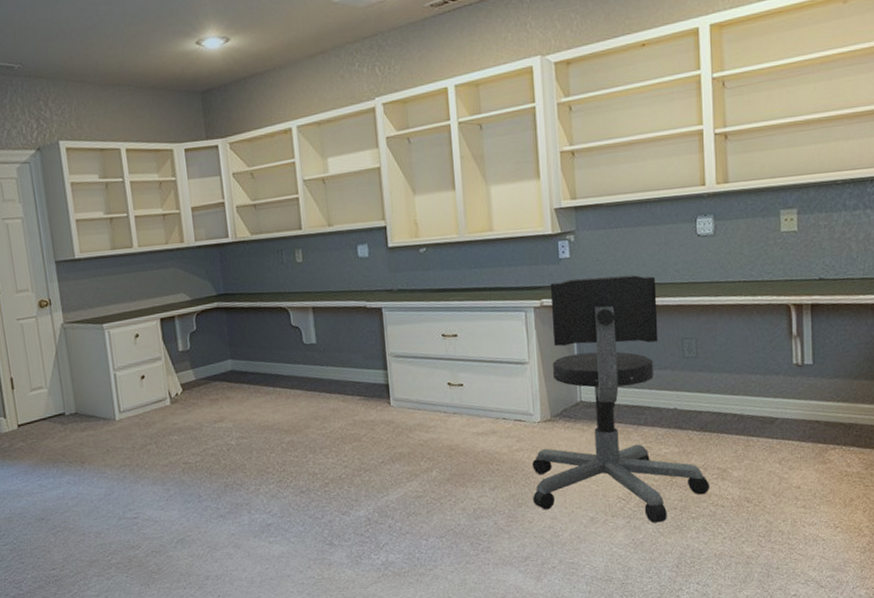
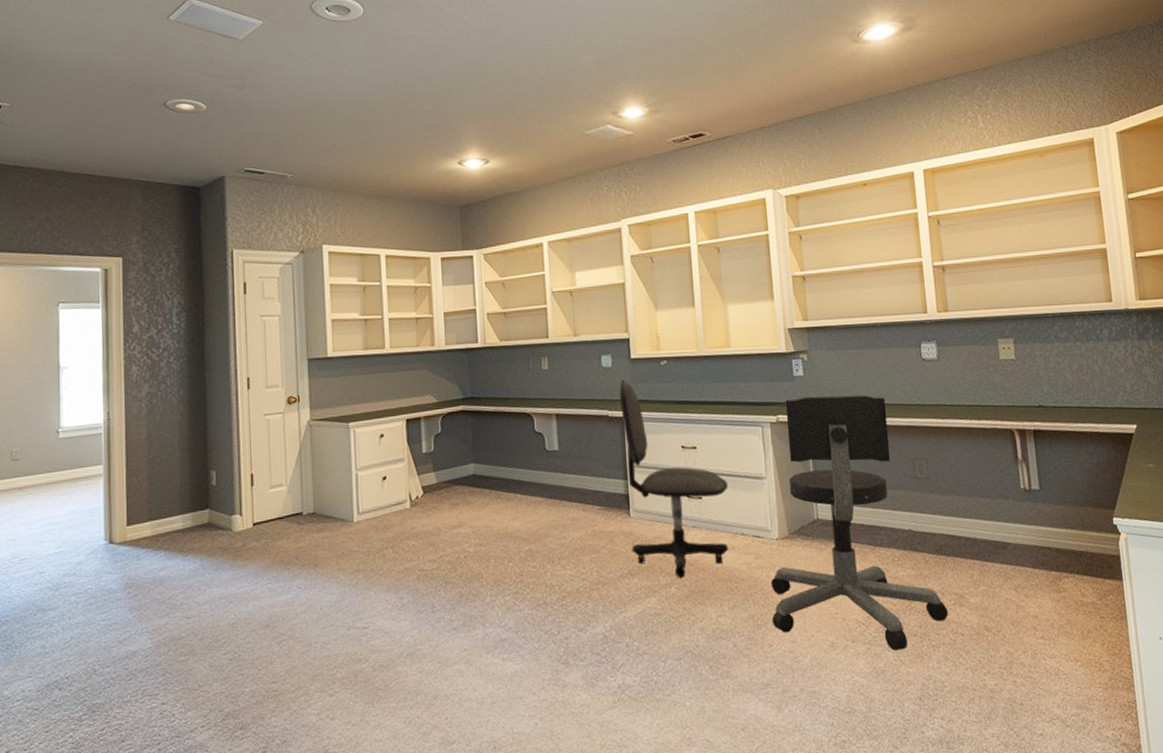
office chair: none [377,269,491,462] -> present [619,379,729,578]

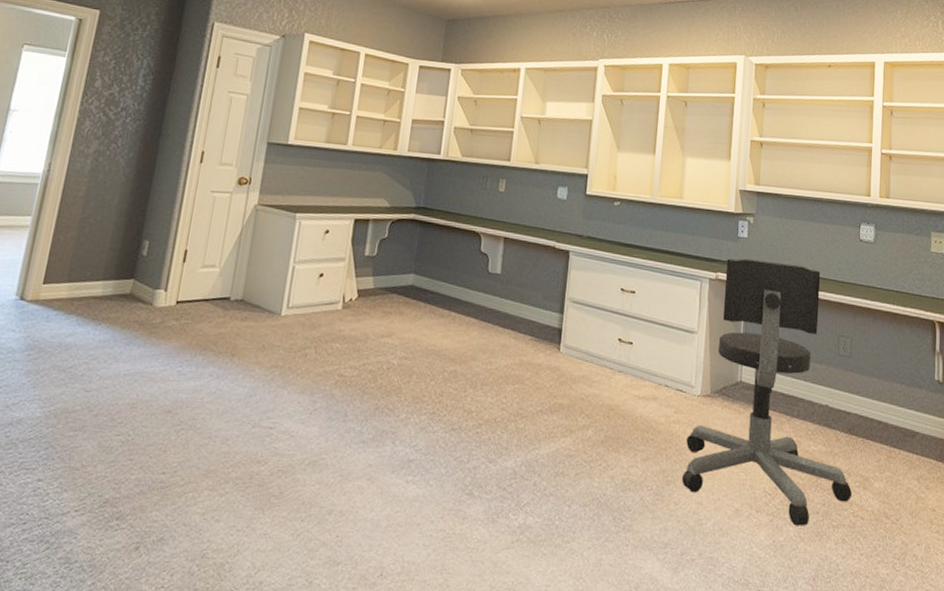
office chair: present [619,379,729,578] -> none [555,213,660,422]

